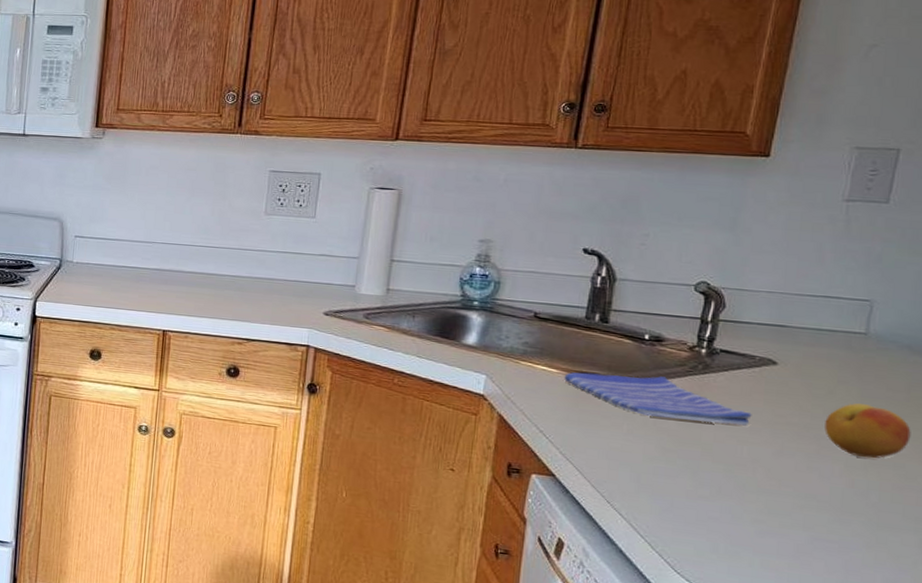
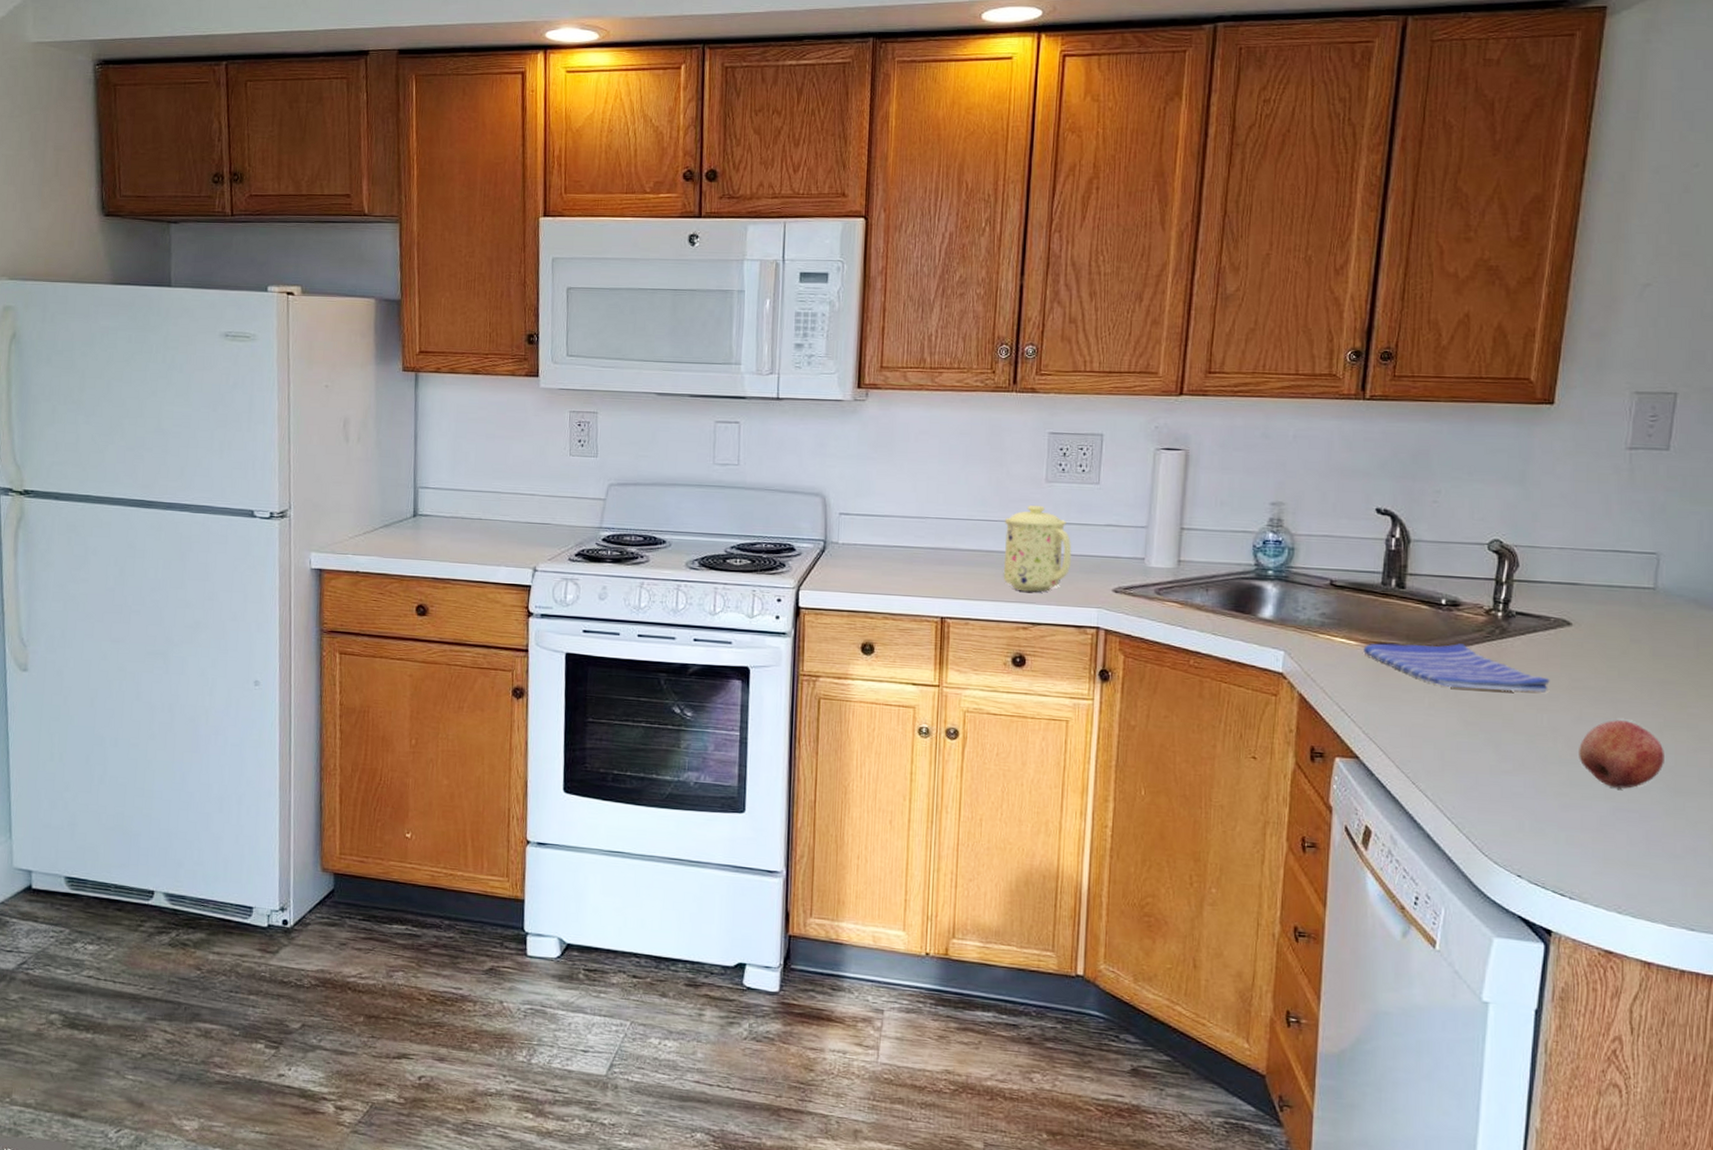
mug: none [221,234,287,312] -> present [1003,505,1072,592]
fruit: none [778,455,868,520] -> present [1579,720,1664,789]
fruit: present [824,403,911,459] -> none [1620,663,1702,721]

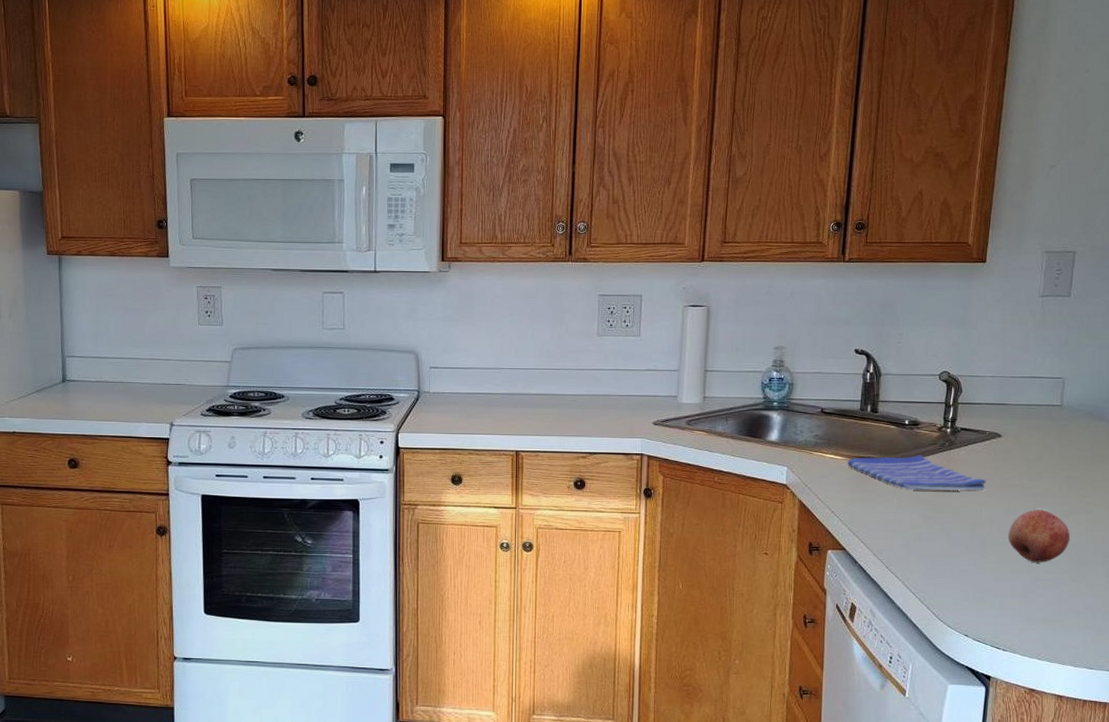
mug: present [1003,505,1072,592] -> none [565,355,620,427]

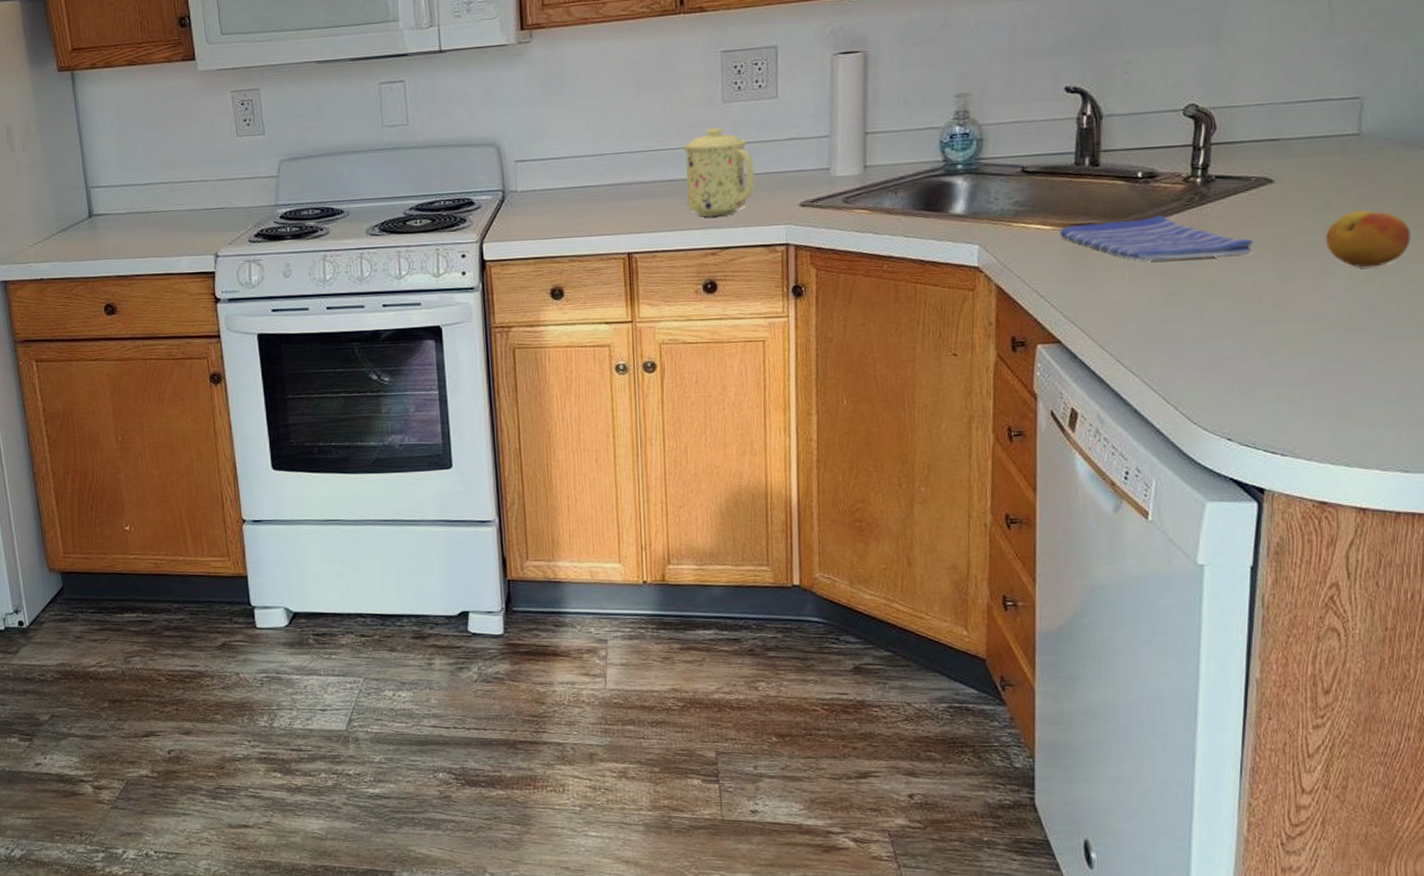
mug: none [565,355,620,427] -> present [684,127,755,217]
fruit: present [1008,510,1070,562] -> none [1285,272,1374,341]
fruit: none [1037,464,1096,508] -> present [1326,210,1411,268]

